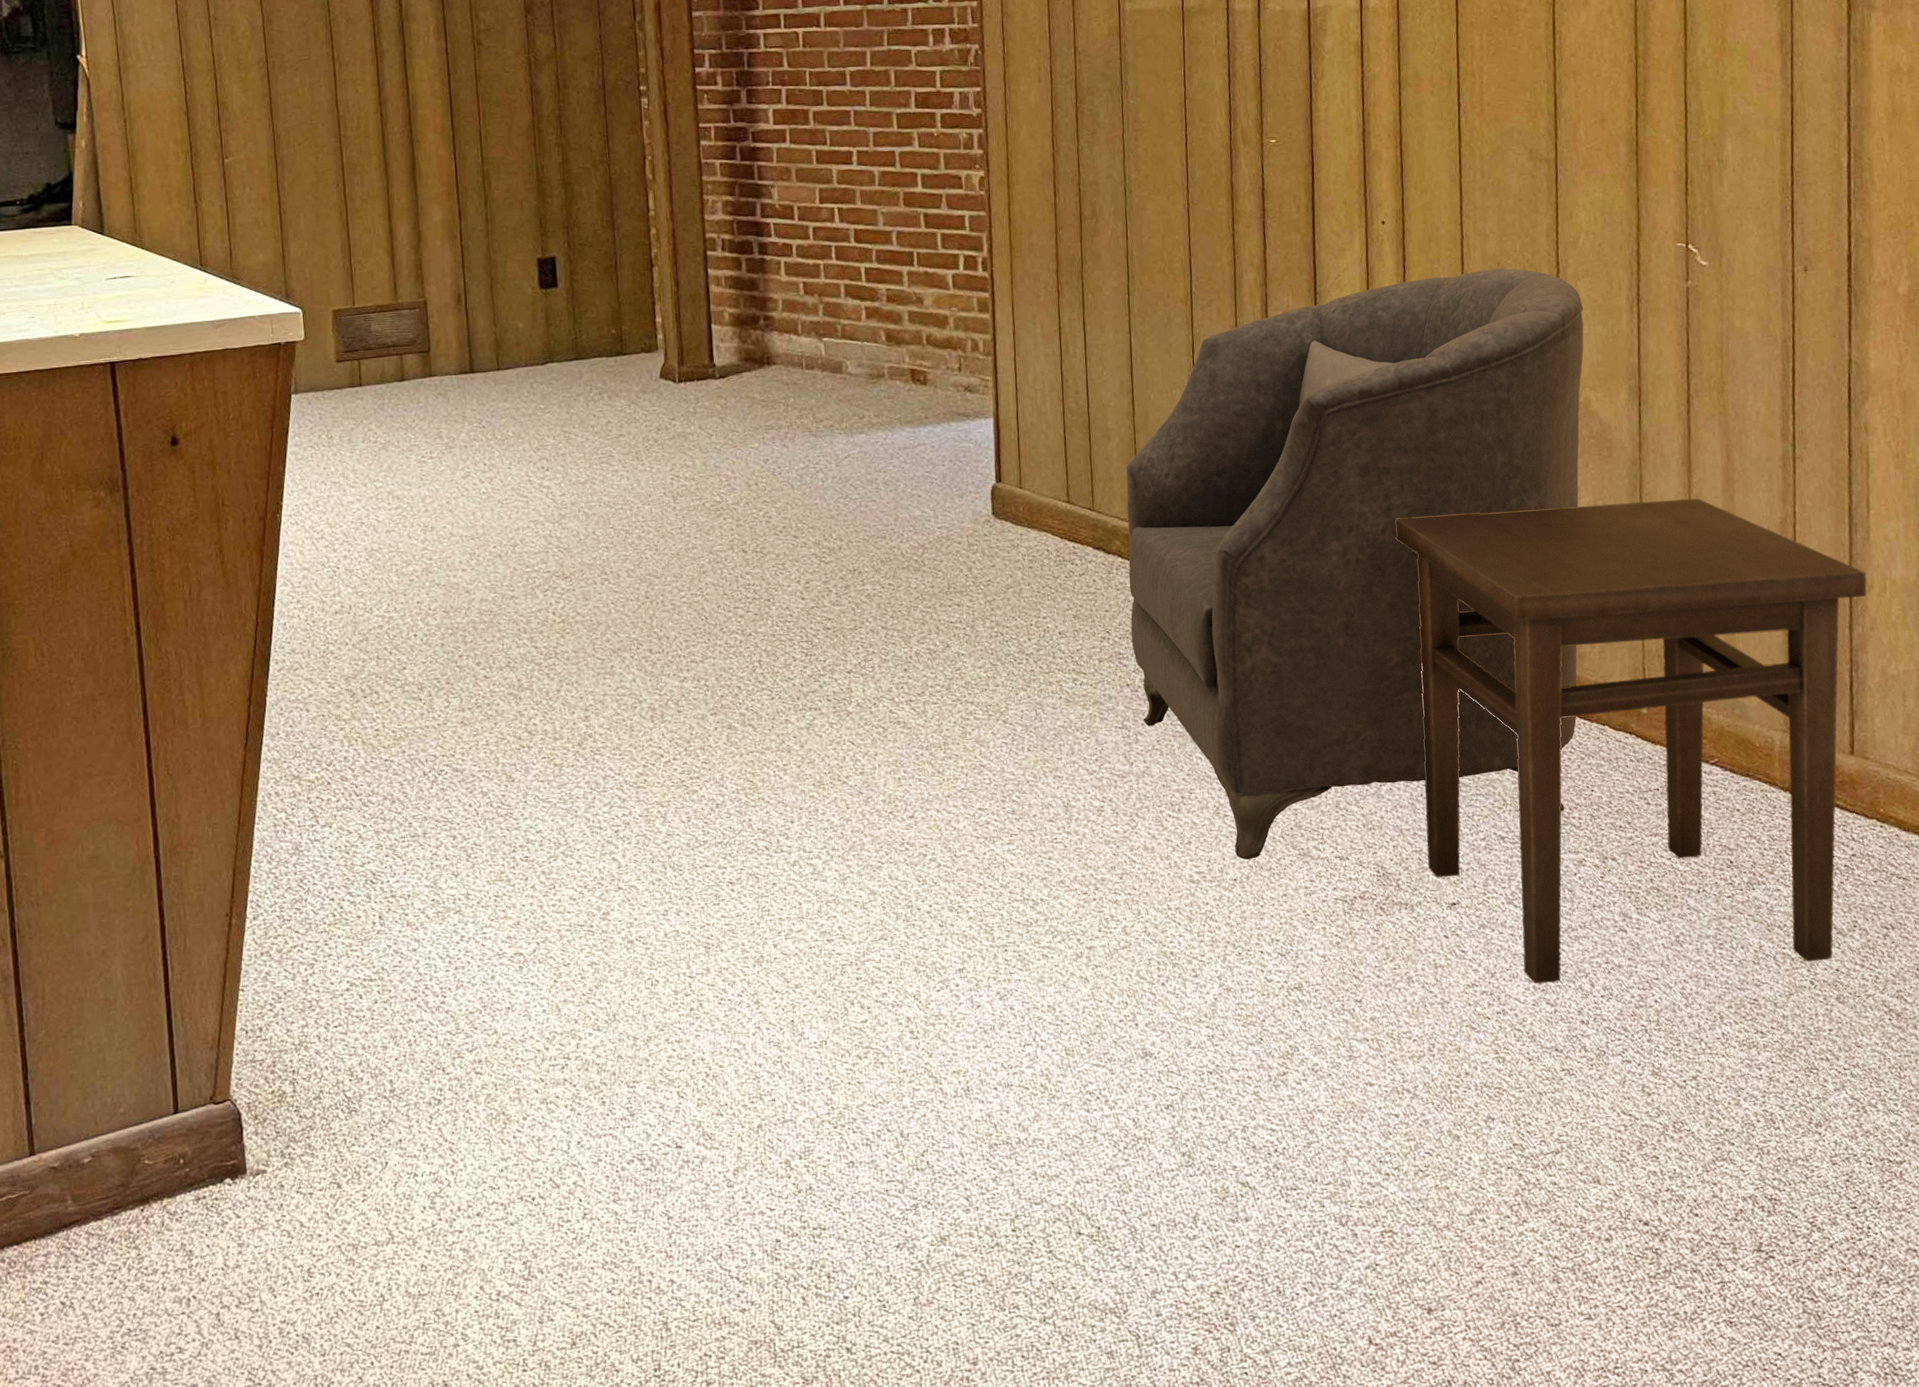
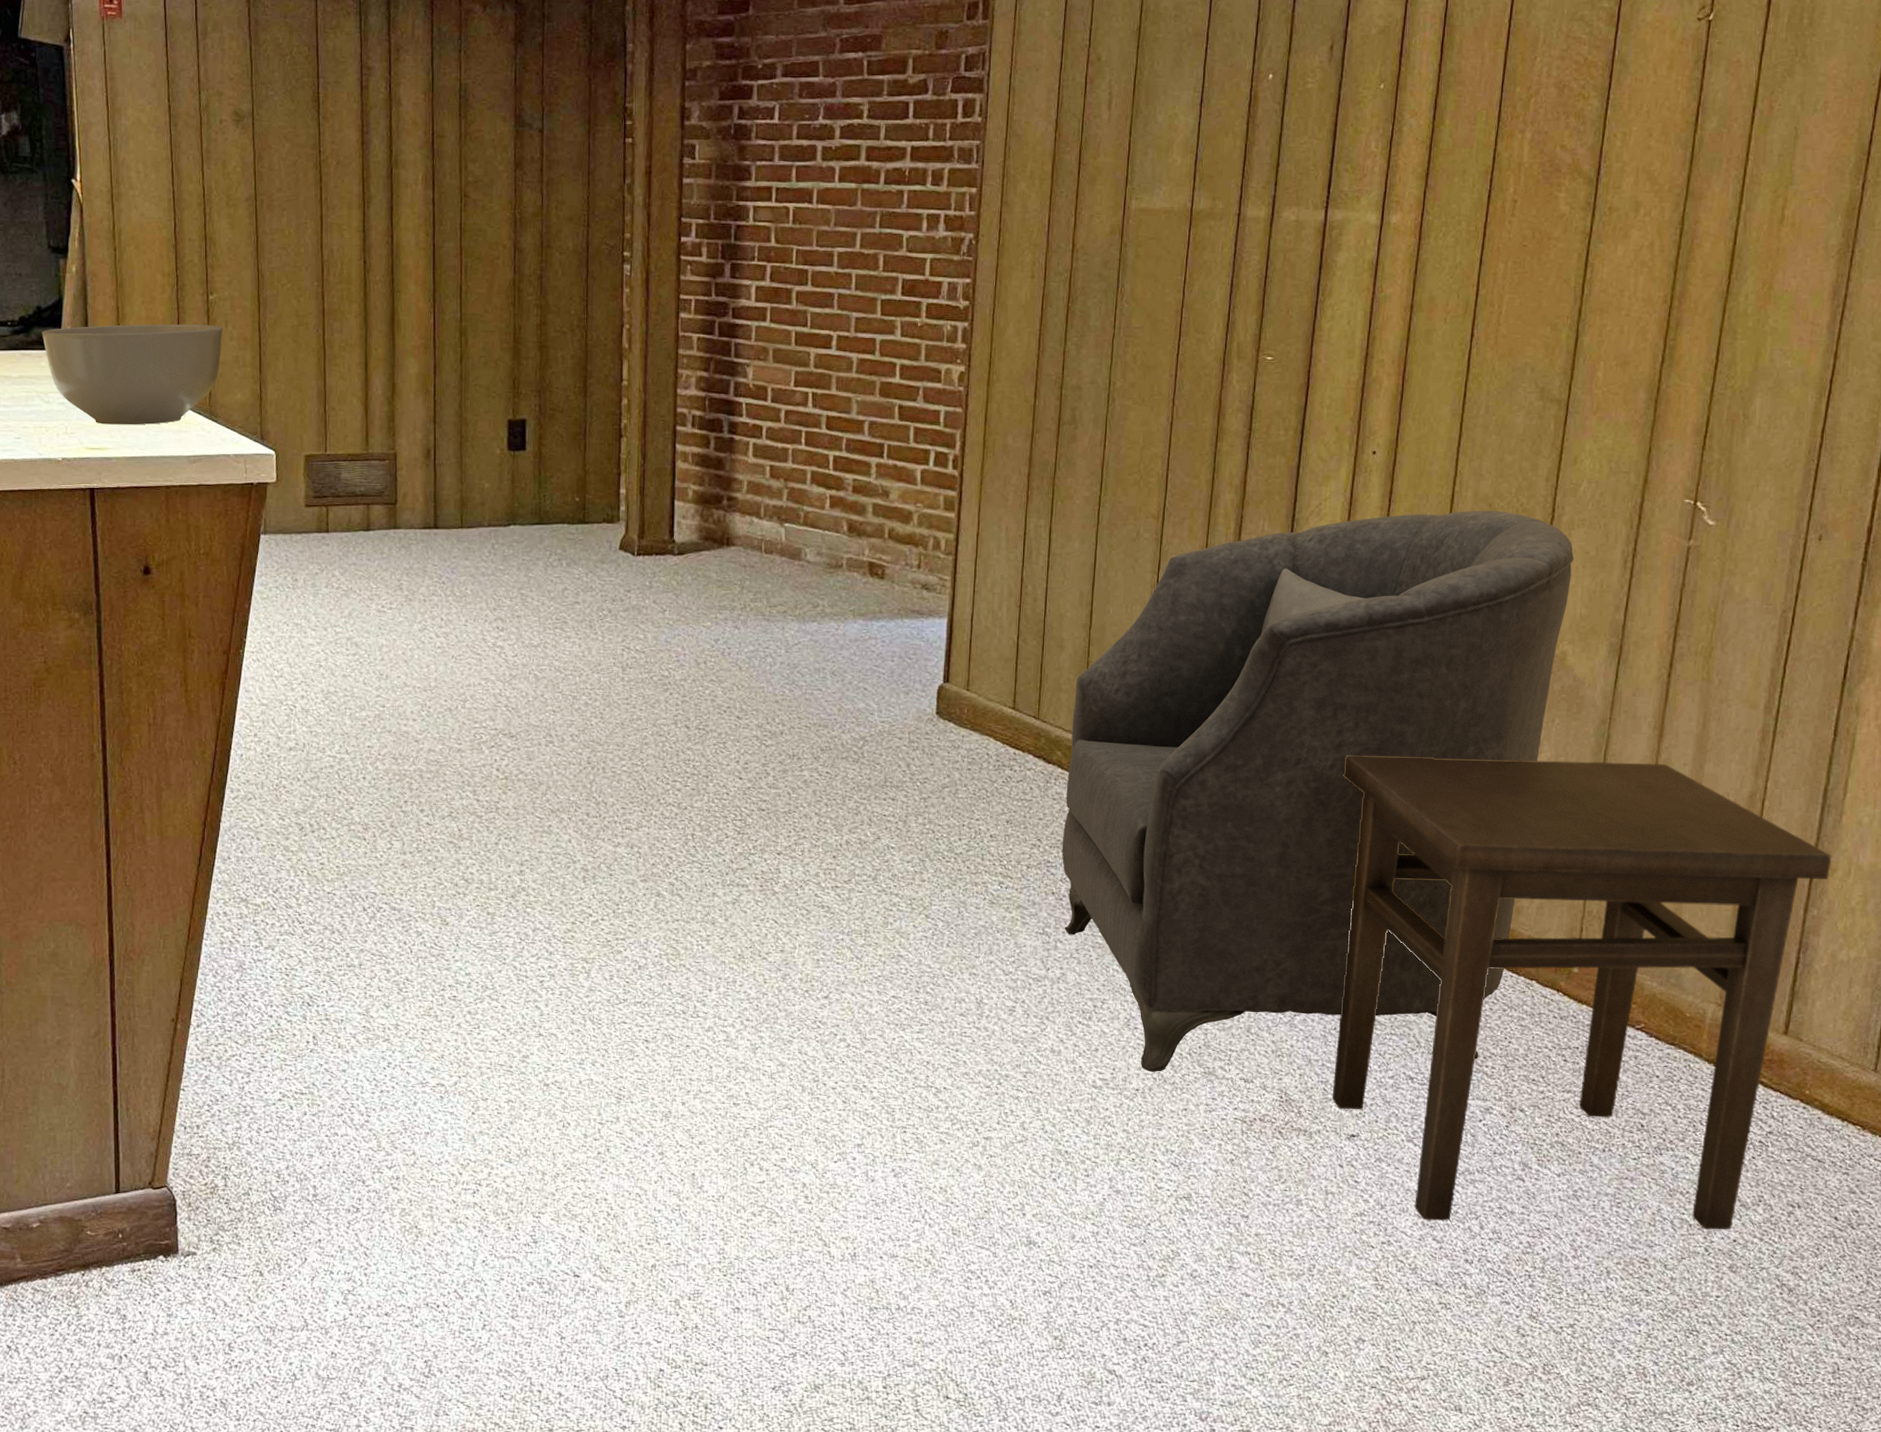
bowl: none [52,188,241,297] -> present [41,324,223,425]

